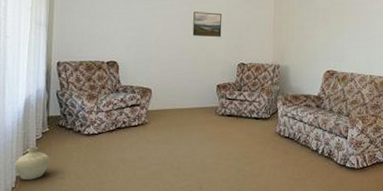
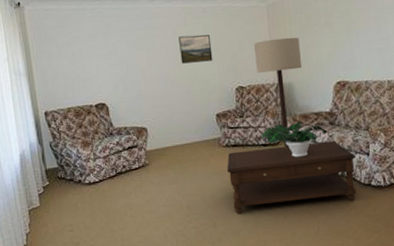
ceramic jug: present [14,147,50,180] -> none [21,202,56,236]
coffee table: none [220,121,336,180] -> present [227,140,357,214]
potted plant: none [255,101,313,133] -> present [261,121,327,157]
floor lamp: none [258,25,299,123] -> present [254,37,302,147]

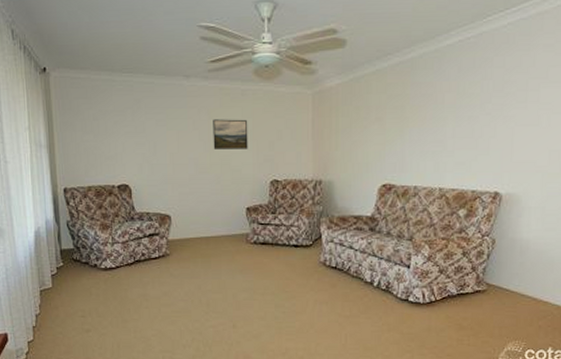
coffee table: present [227,140,357,214] -> none [253,248,396,317]
floor lamp: present [254,37,302,147] -> none [295,130,345,251]
potted plant: present [261,121,327,157] -> none [293,224,366,263]

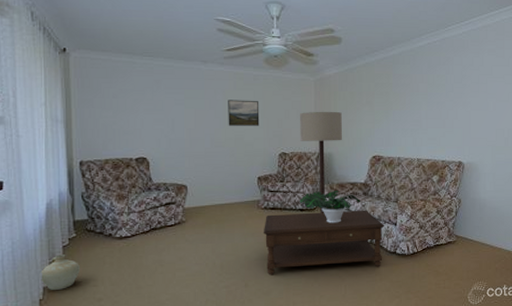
ceramic jug: none [32,283,68,318] -> present [39,254,80,290]
coffee table: none [253,248,396,317] -> present [264,210,385,276]
potted plant: none [293,224,366,263] -> present [299,190,360,223]
floor lamp: none [295,130,345,251] -> present [300,111,342,213]

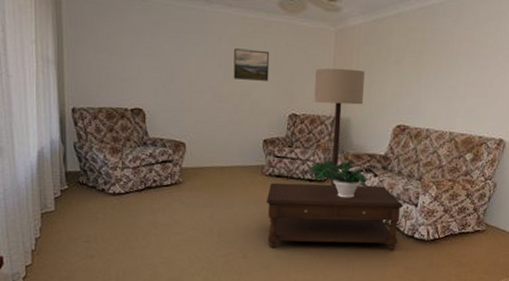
ceramic jug: present [39,254,80,290] -> none [31,206,72,242]

